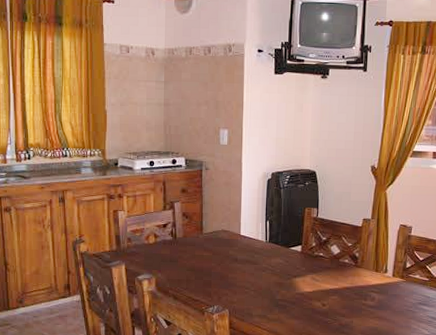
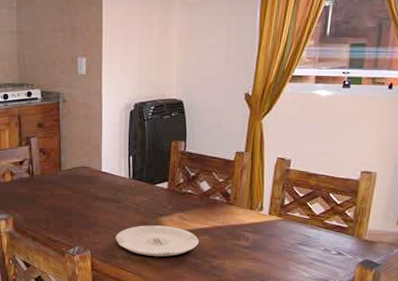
plate: none [252,285,329,315] -> present [115,225,199,256]

